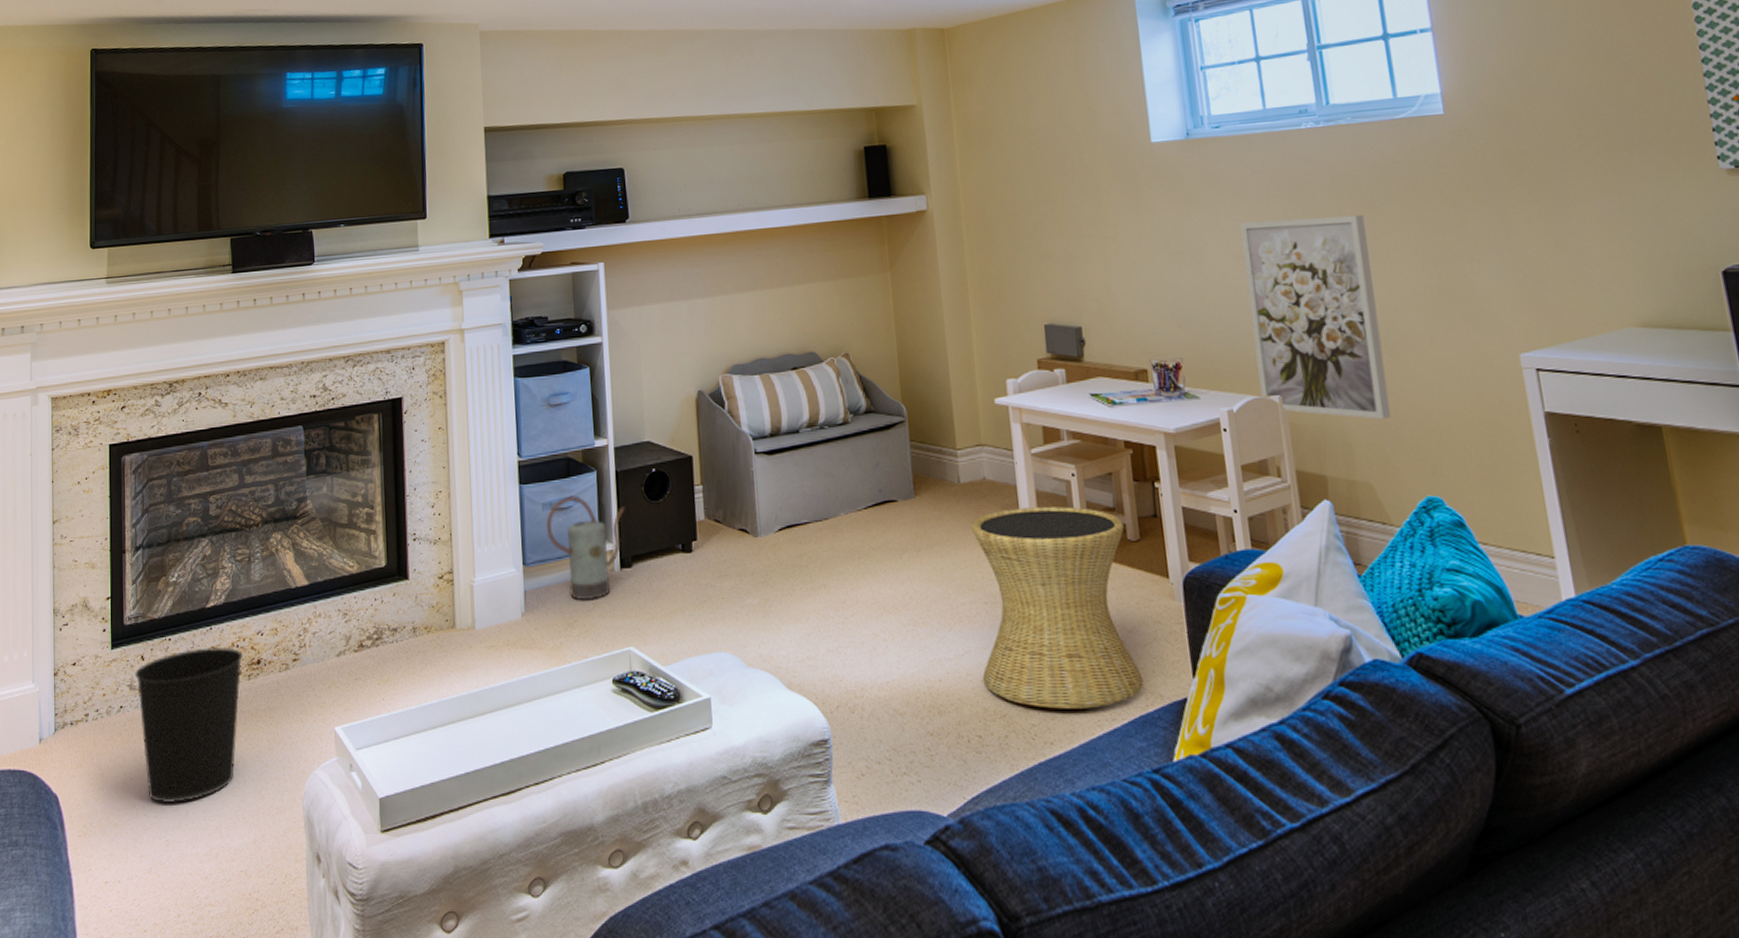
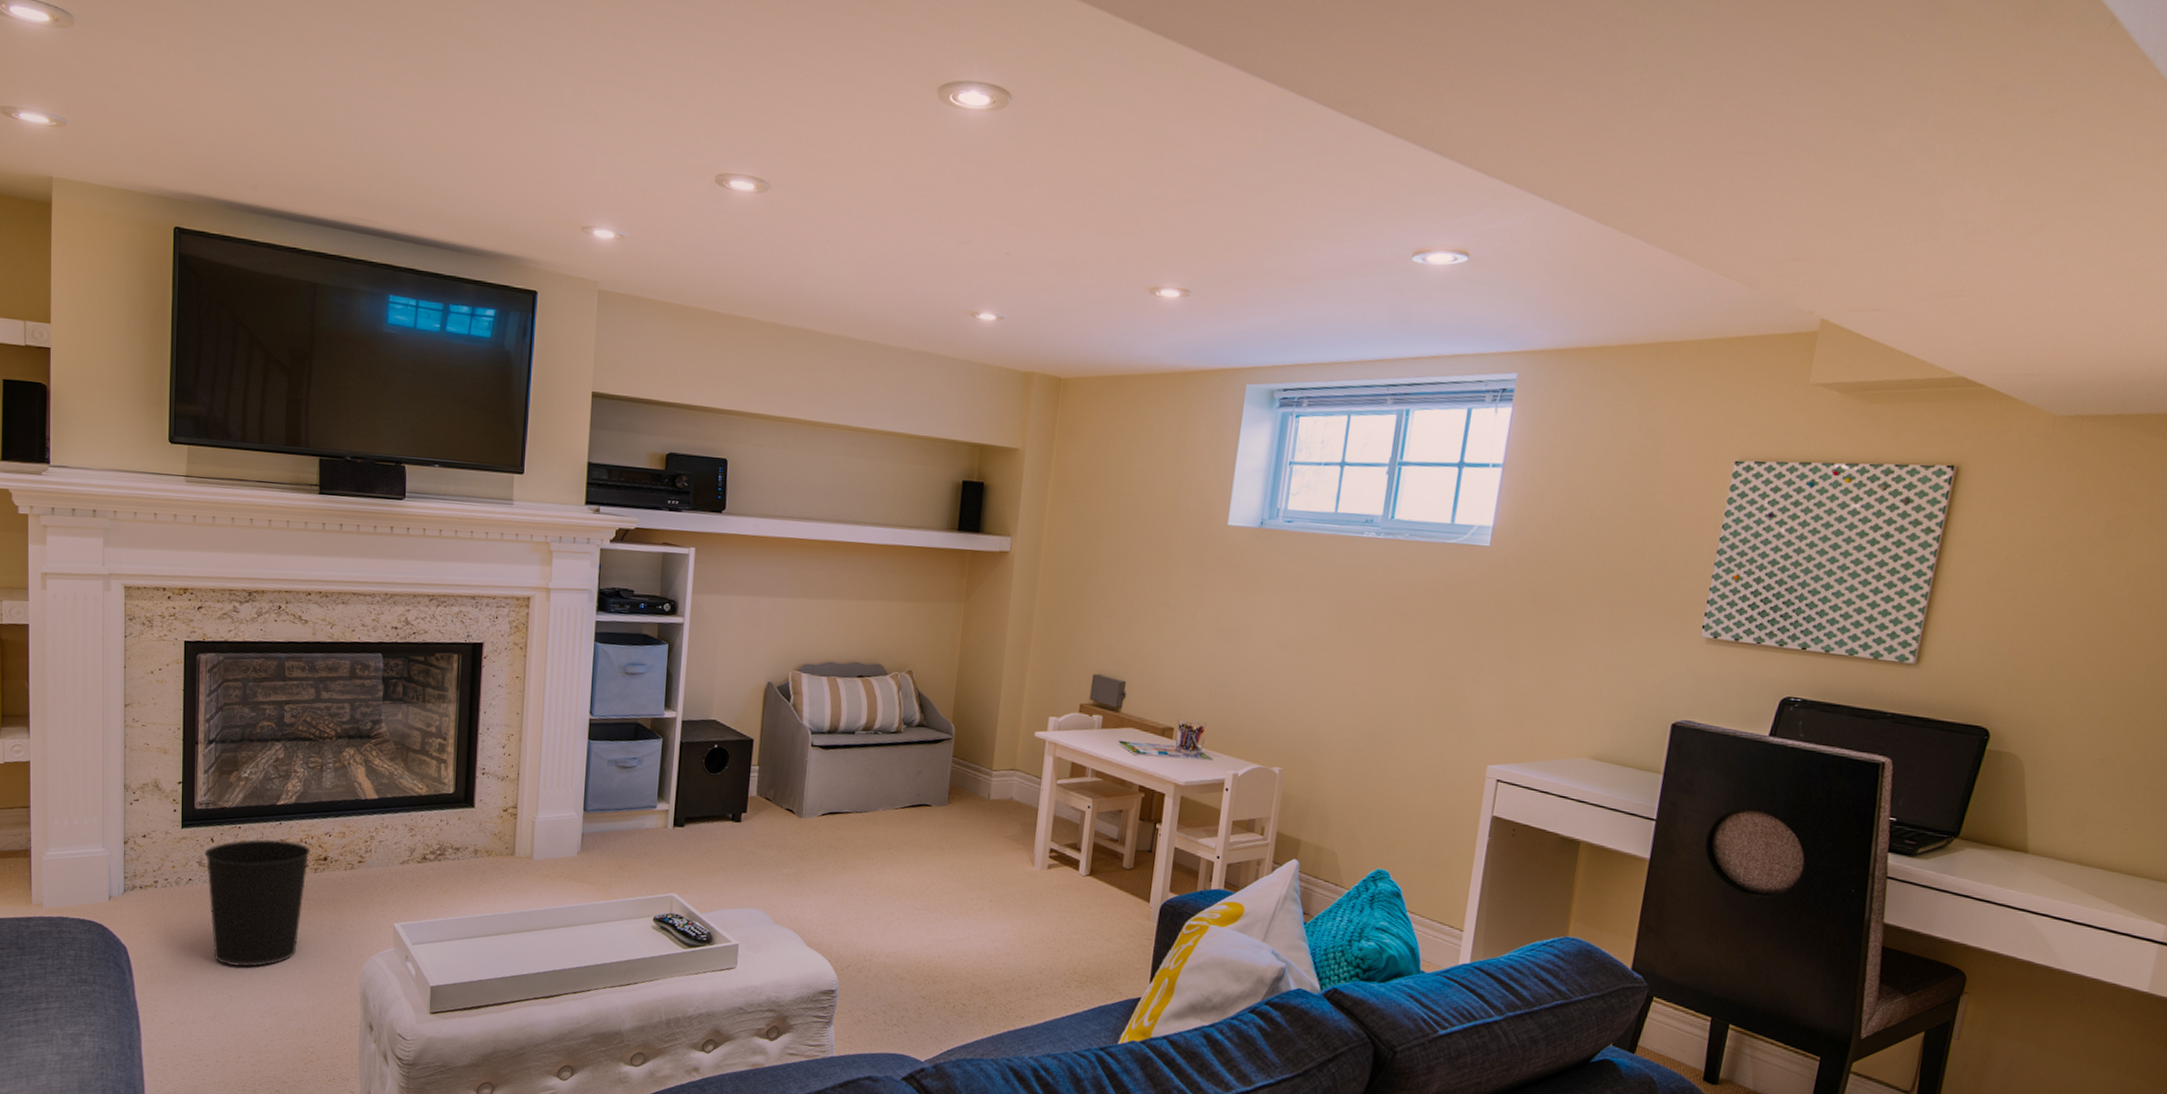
watering can: present [546,495,625,601] -> none [609,756,684,850]
side table: present [971,506,1144,709] -> none [975,827,1123,995]
wall art: present [1240,215,1392,420] -> none [1265,613,1395,802]

